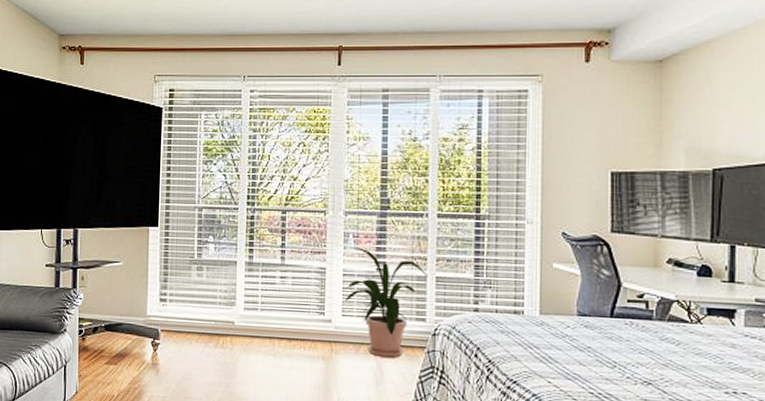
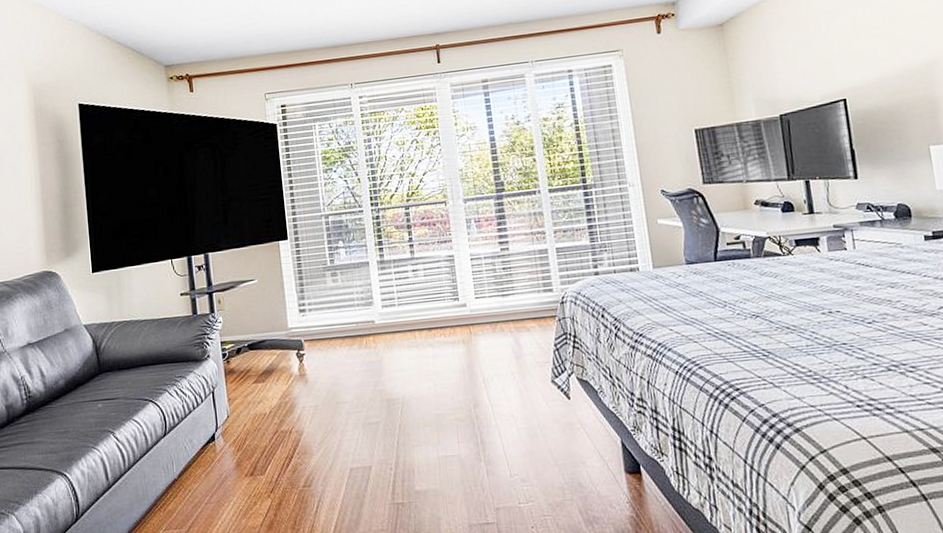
house plant: present [345,247,428,358] -> none [473,231,548,332]

